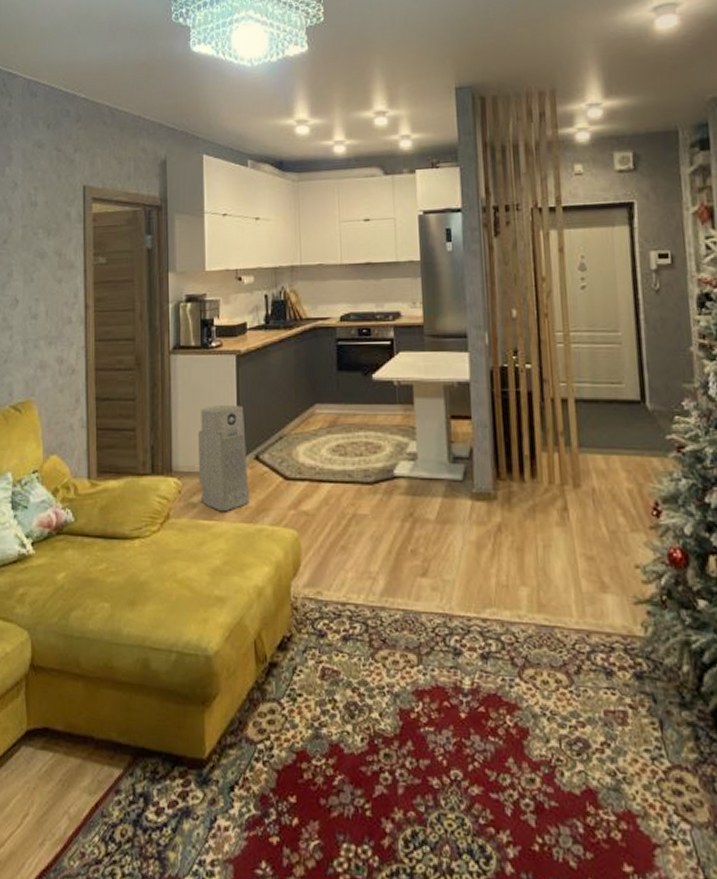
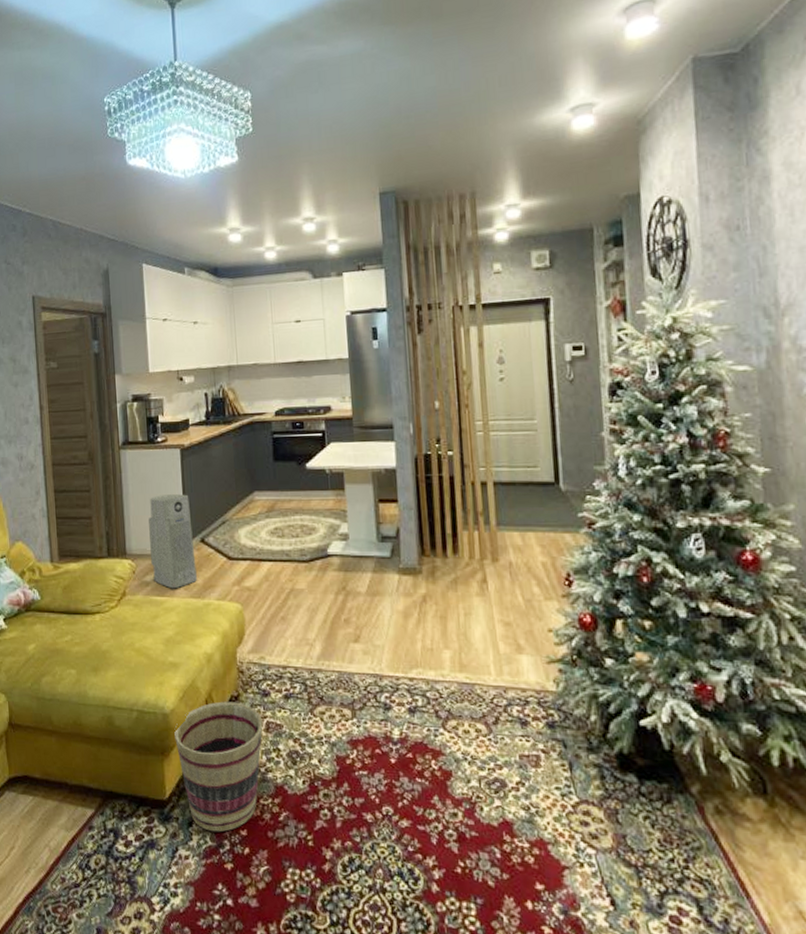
basket: none [218,642,318,799] -> present [174,701,263,833]

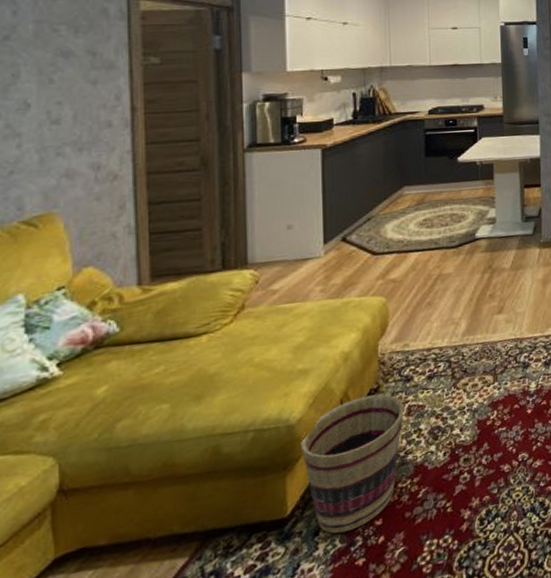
air purifier: present [149,494,197,589] -> none [279,194,336,294]

